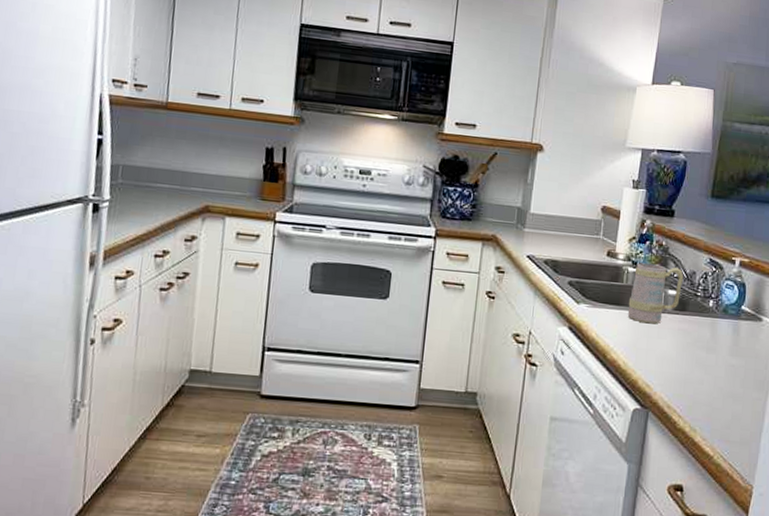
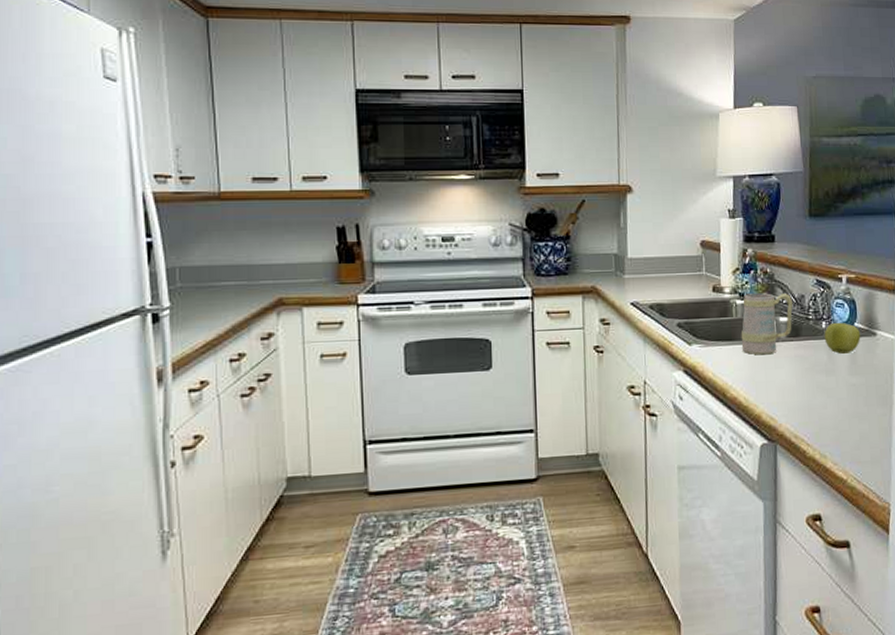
apple: none [710,302,747,335] -> present [824,322,861,354]

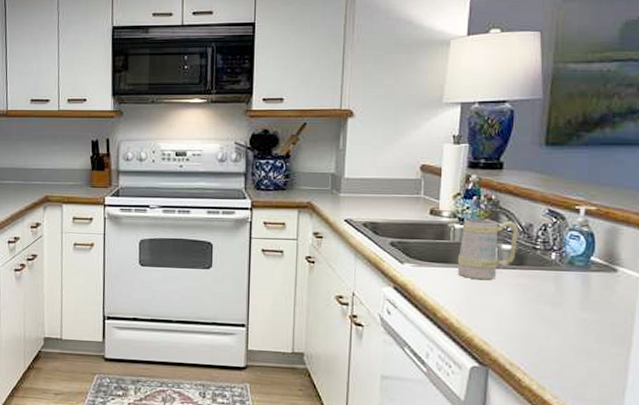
apple: present [824,322,861,354] -> none [553,254,598,287]

